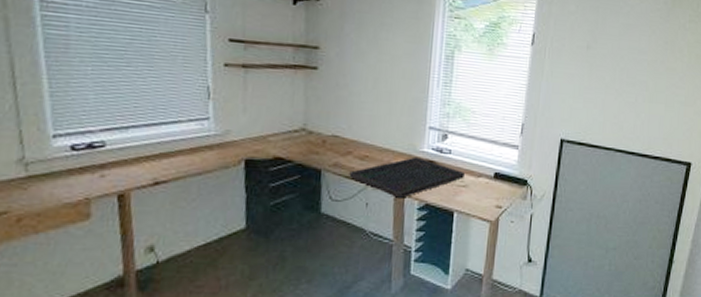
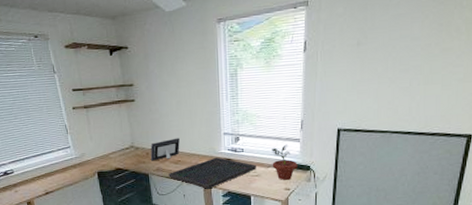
picture frame: none [327,125,371,153] -> present [150,138,180,161]
potted plant: none [483,150,514,195] -> present [272,144,298,180]

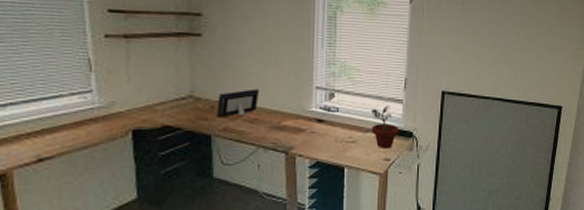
monitor: present [168,157,256,190] -> none [239,116,353,159]

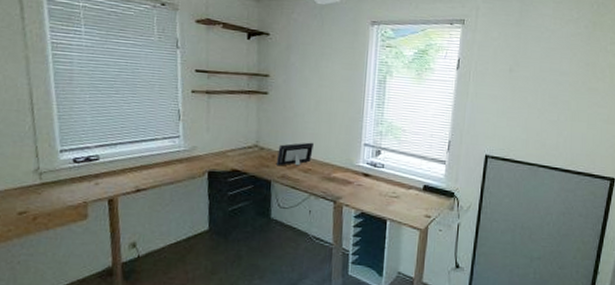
potted plant: present [371,105,400,148] -> none [413,165,441,206]

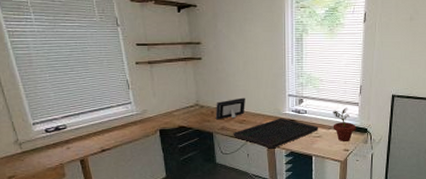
monitor: none [294,170,396,208] -> present [233,118,318,150]
potted plant: none [413,165,441,206] -> present [333,107,356,141]

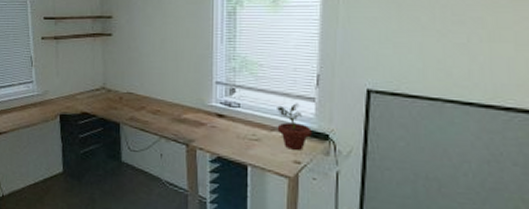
picture frame: present [215,97,245,120] -> none [123,82,161,108]
monitor: present [233,118,318,150] -> none [144,110,256,152]

